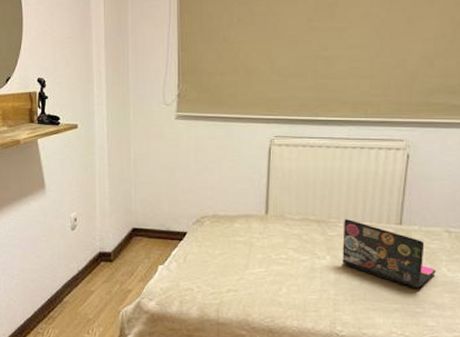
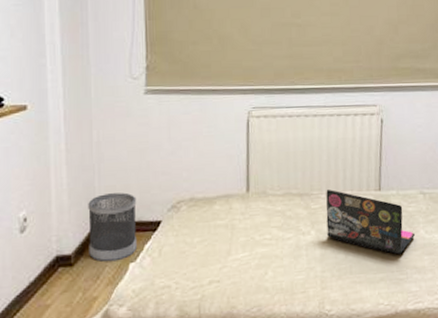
wastebasket: none [125,204,166,262] -> present [88,192,138,262]

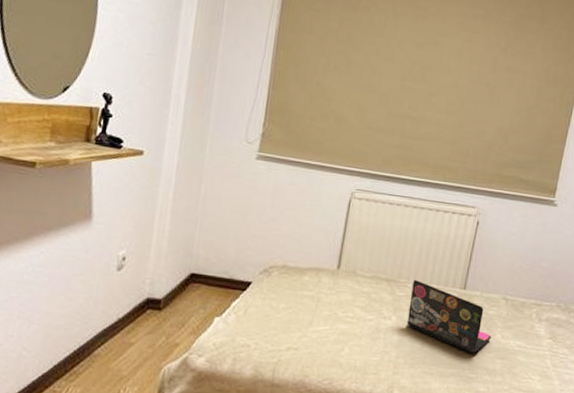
wastebasket: present [88,192,138,262] -> none [178,247,232,313]

